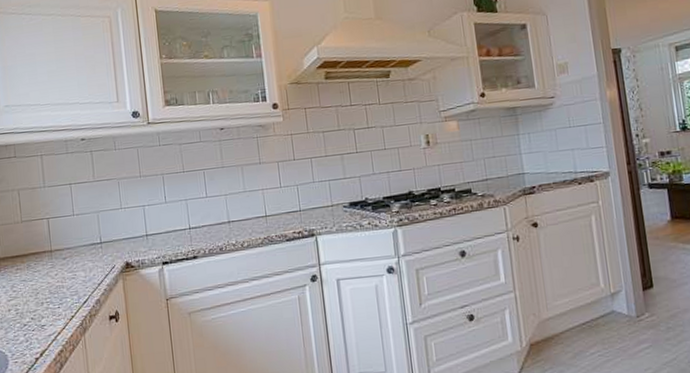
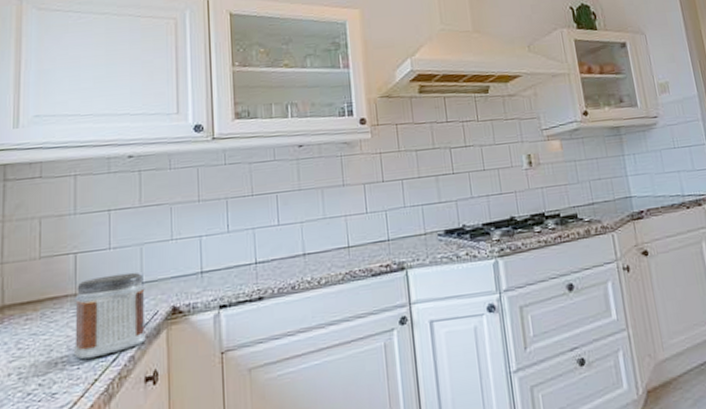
jar: none [51,234,107,301] -> present [73,272,146,360]

